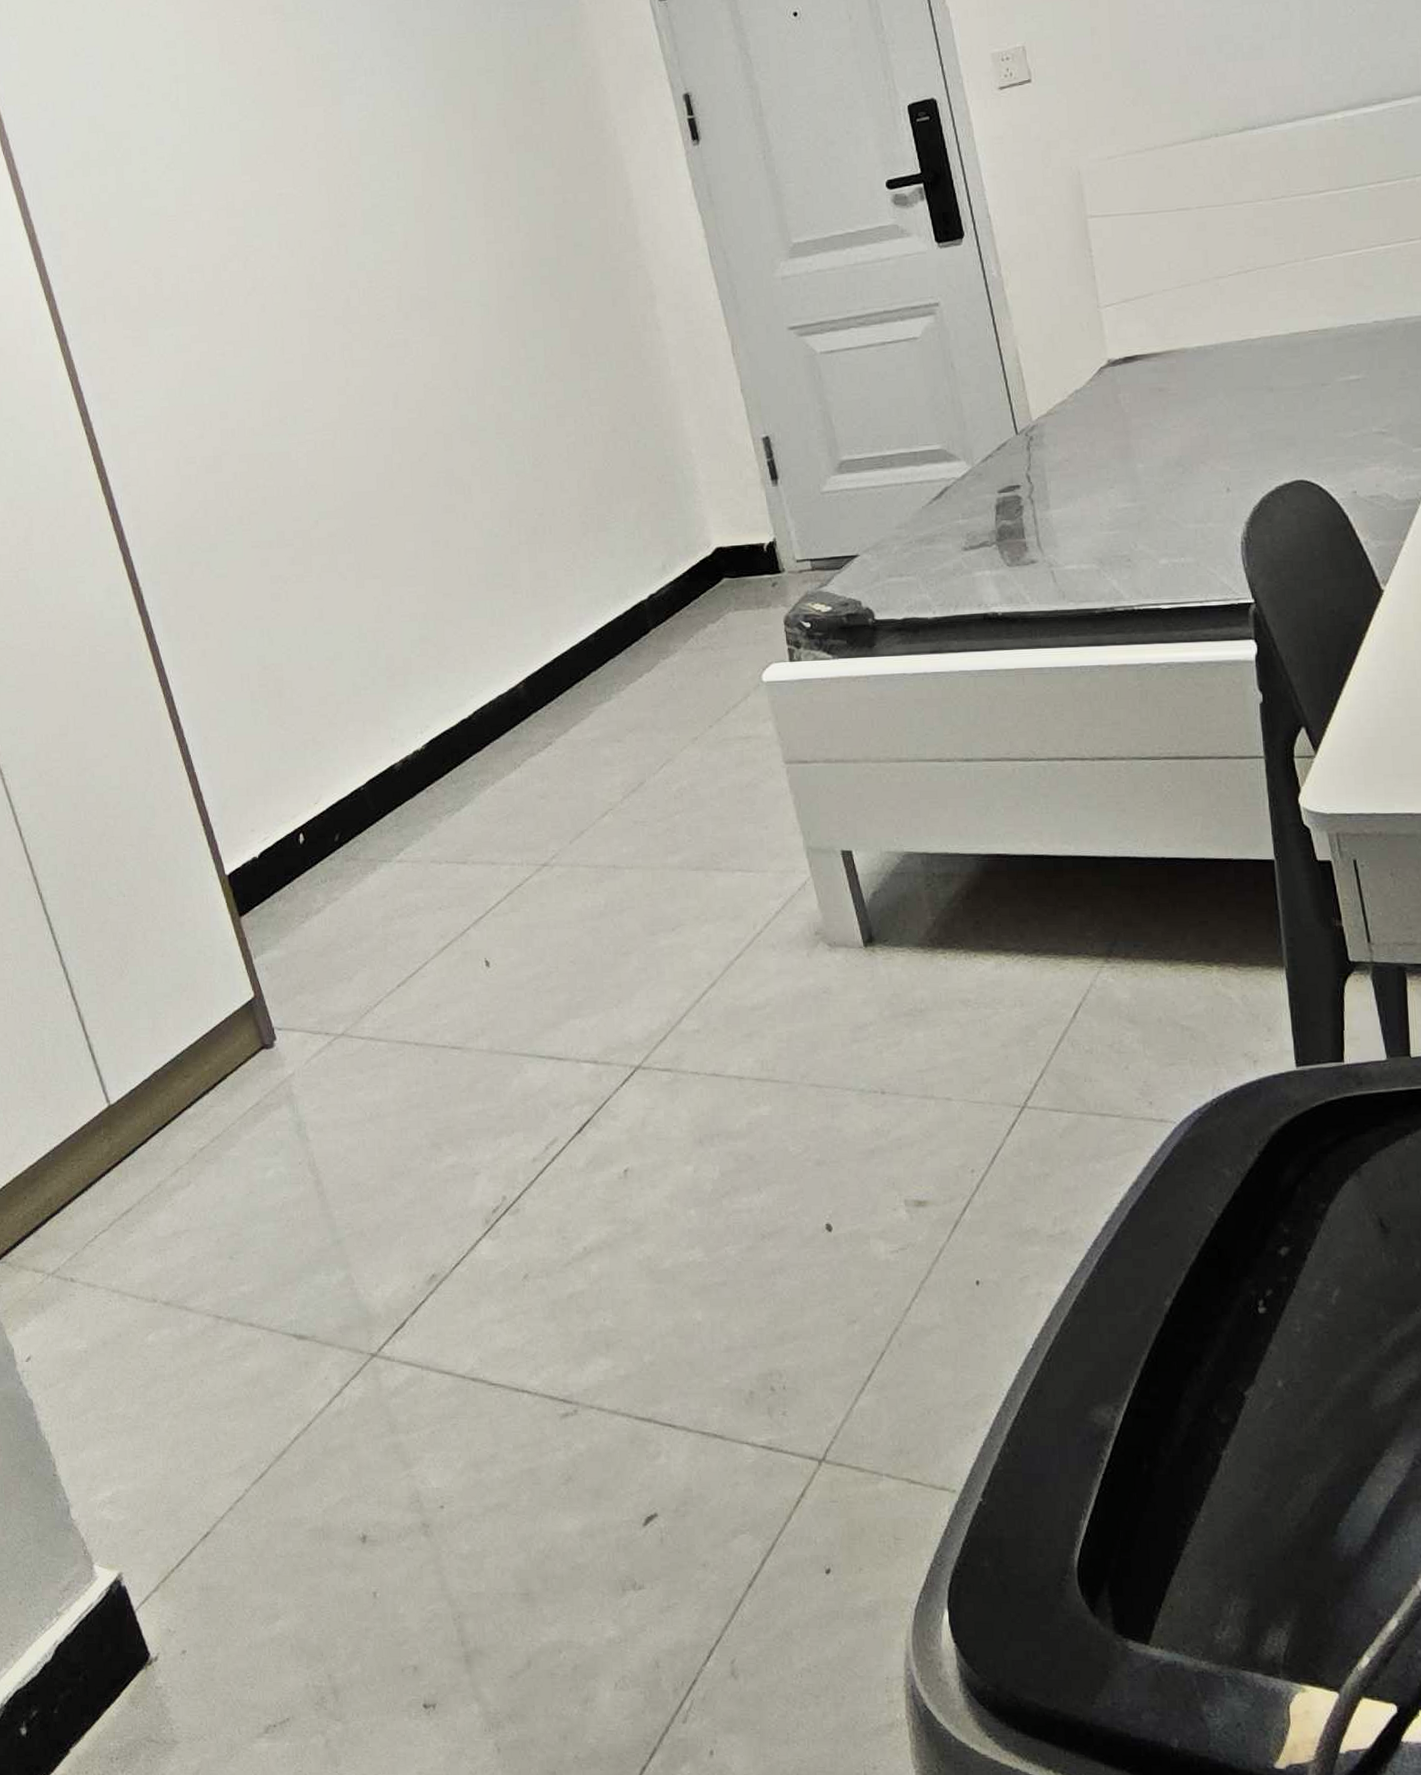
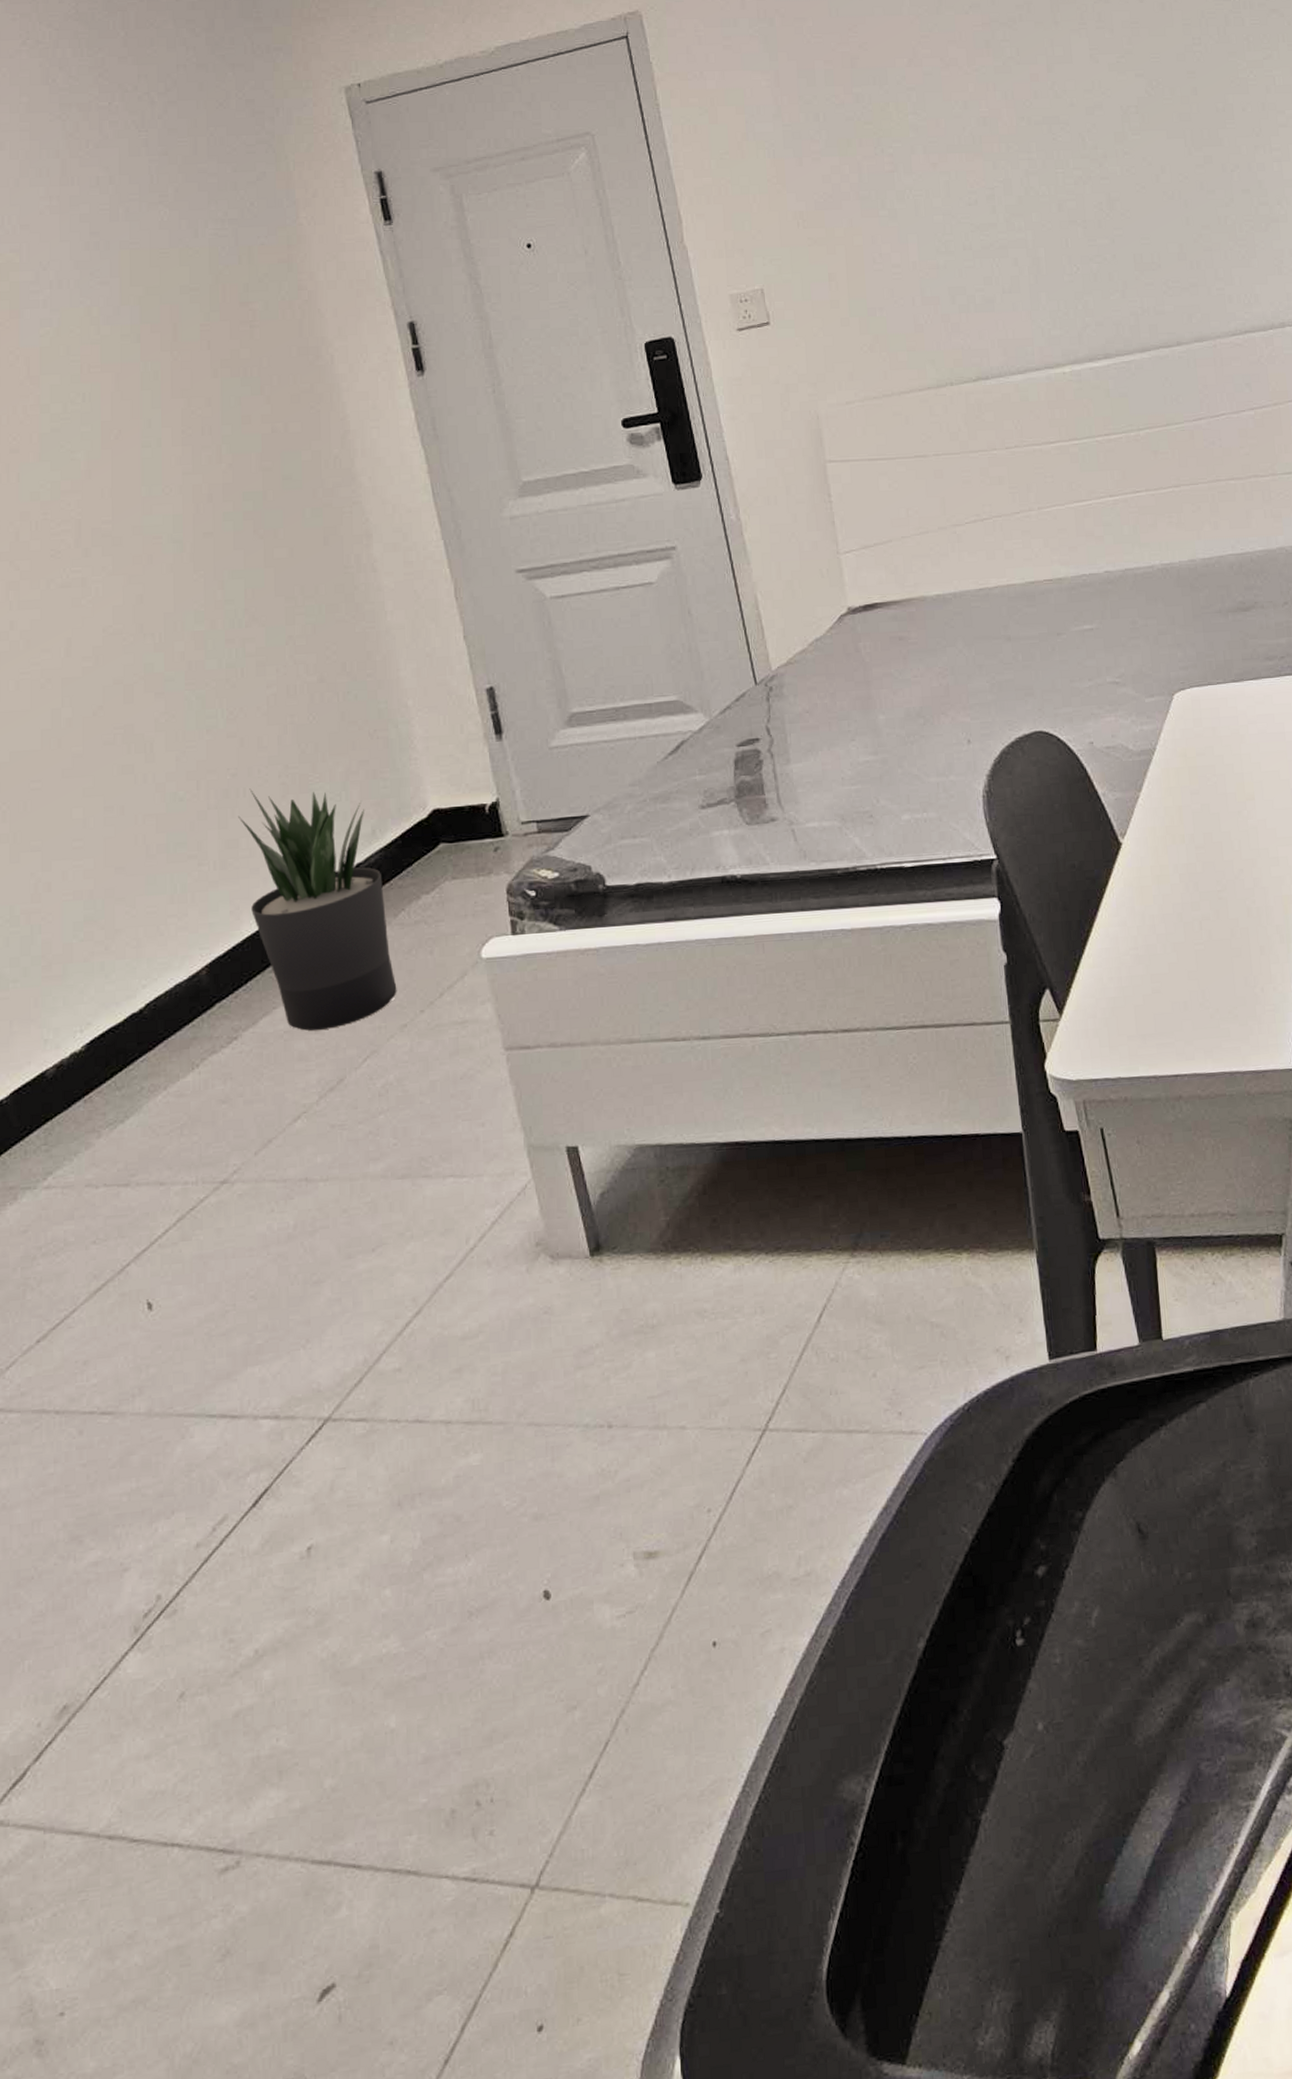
planter: none [546,527,688,740] -> present [238,788,397,1031]

